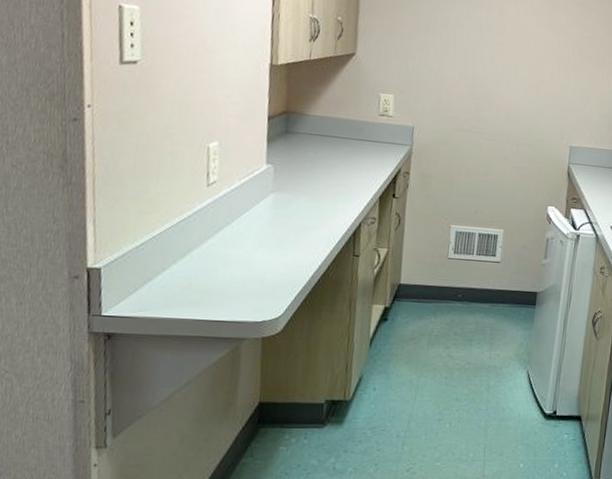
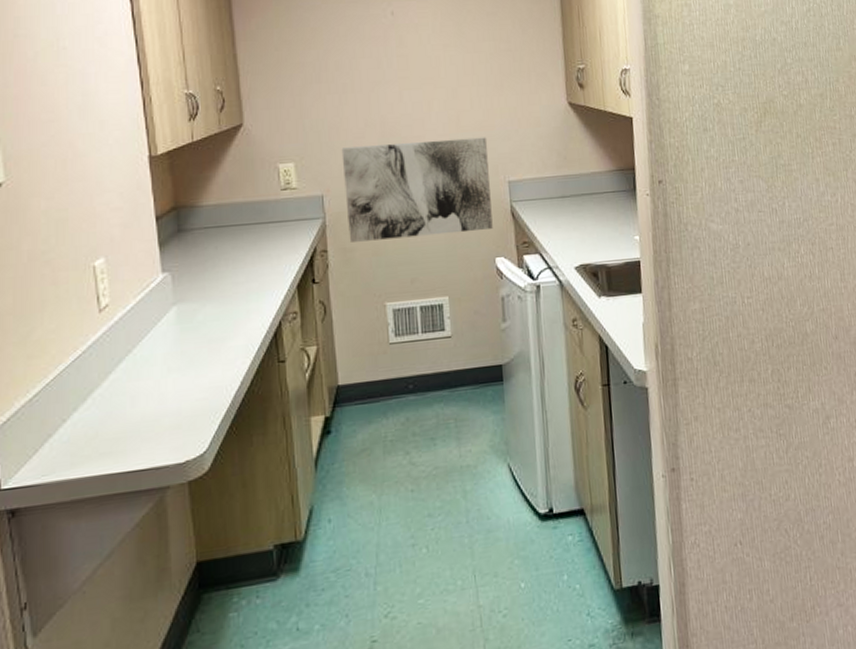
wall art: none [429,91,559,182] -> present [341,137,493,242]

